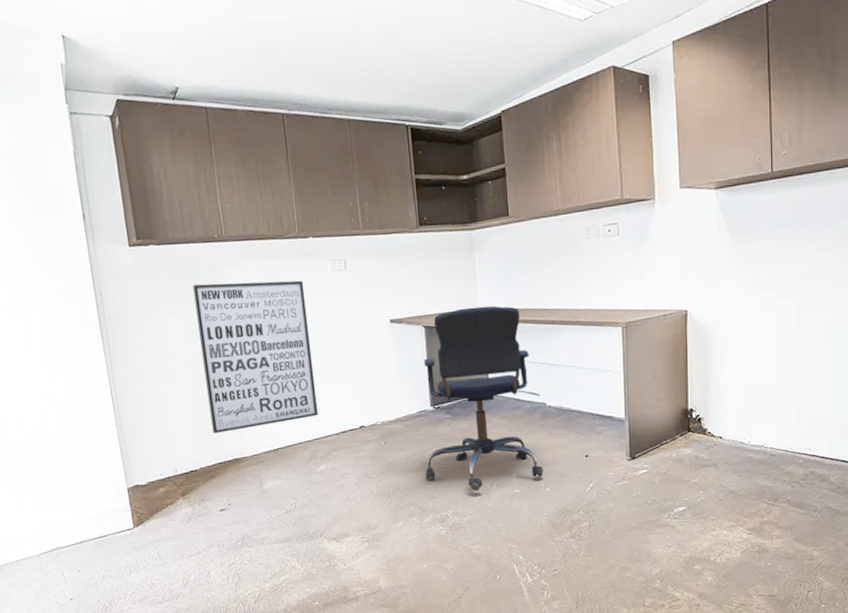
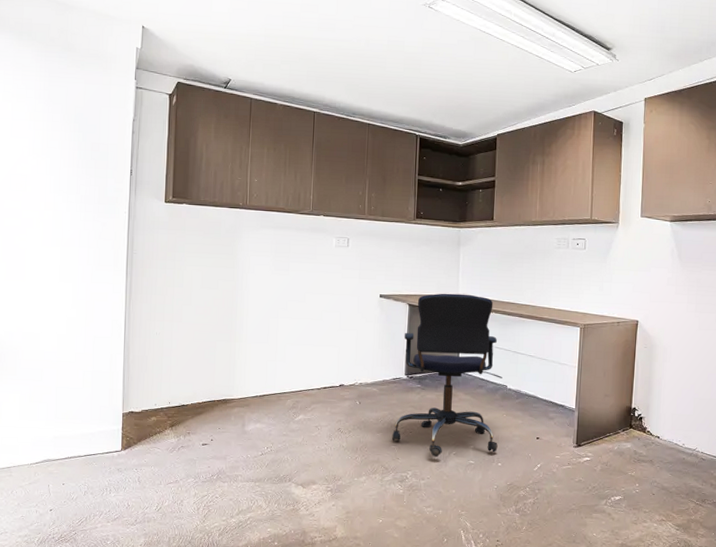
wall art: present [193,280,319,433] -> none [208,242,310,374]

